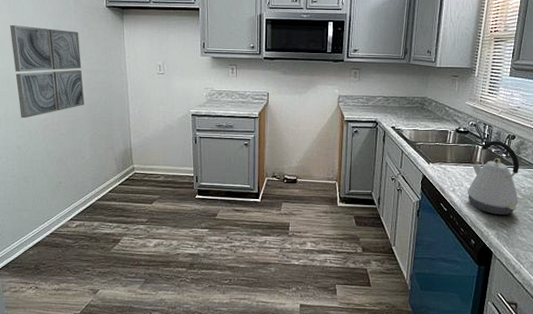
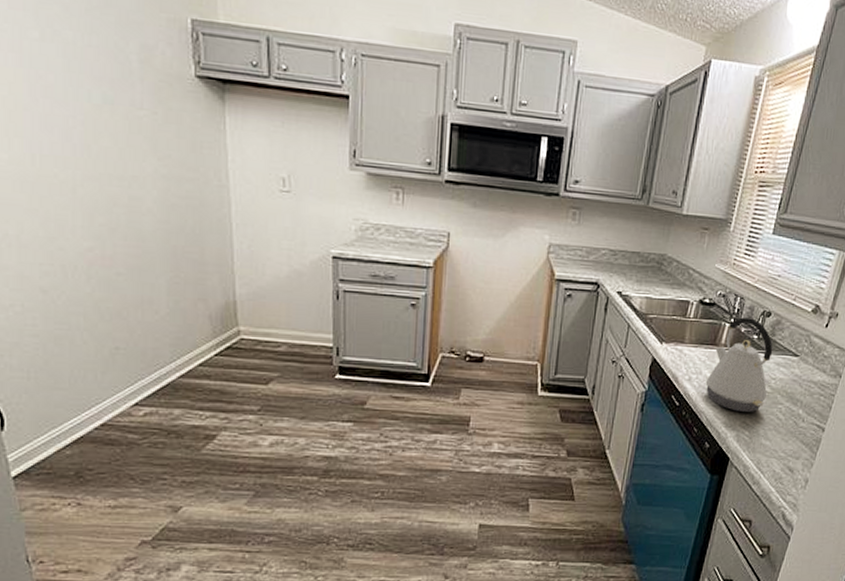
wall art: present [9,24,85,119] -> none [21,88,158,245]

